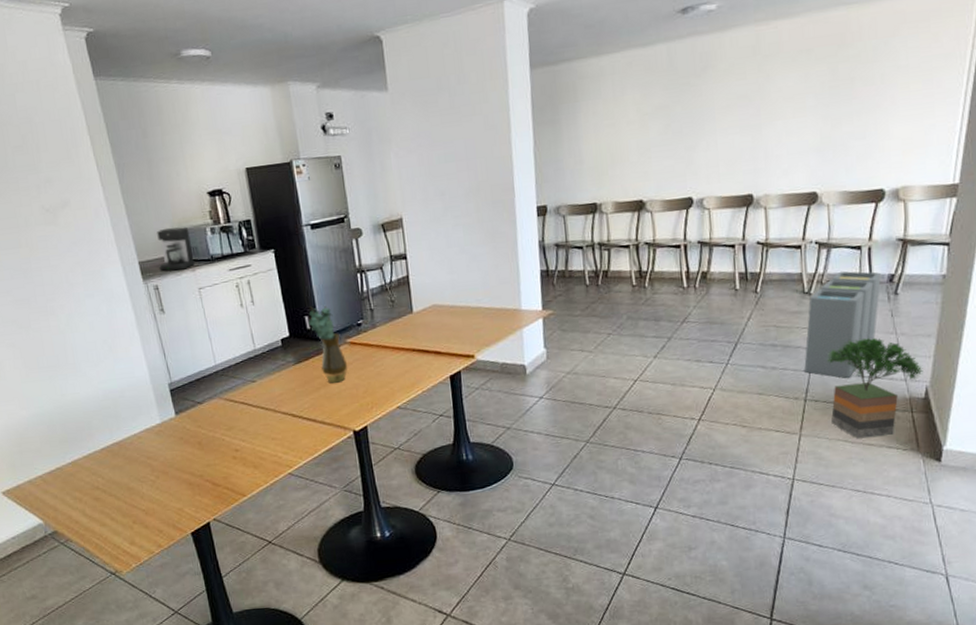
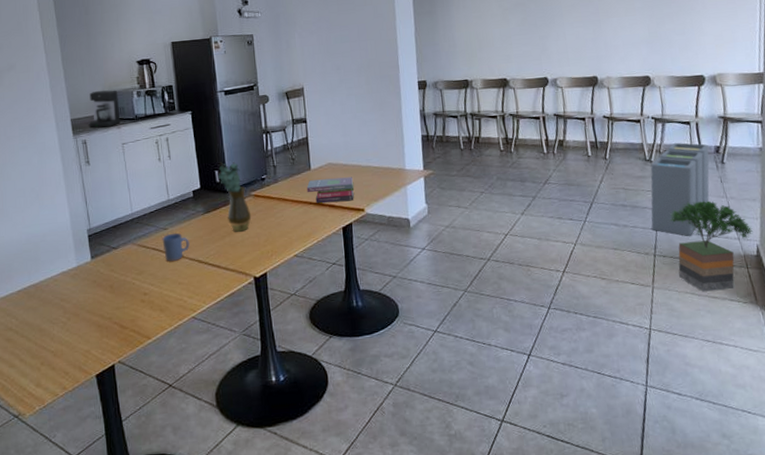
mug: none [250,385,282,416] -> present [162,233,190,261]
books: none [408,319,463,350] -> present [306,177,355,203]

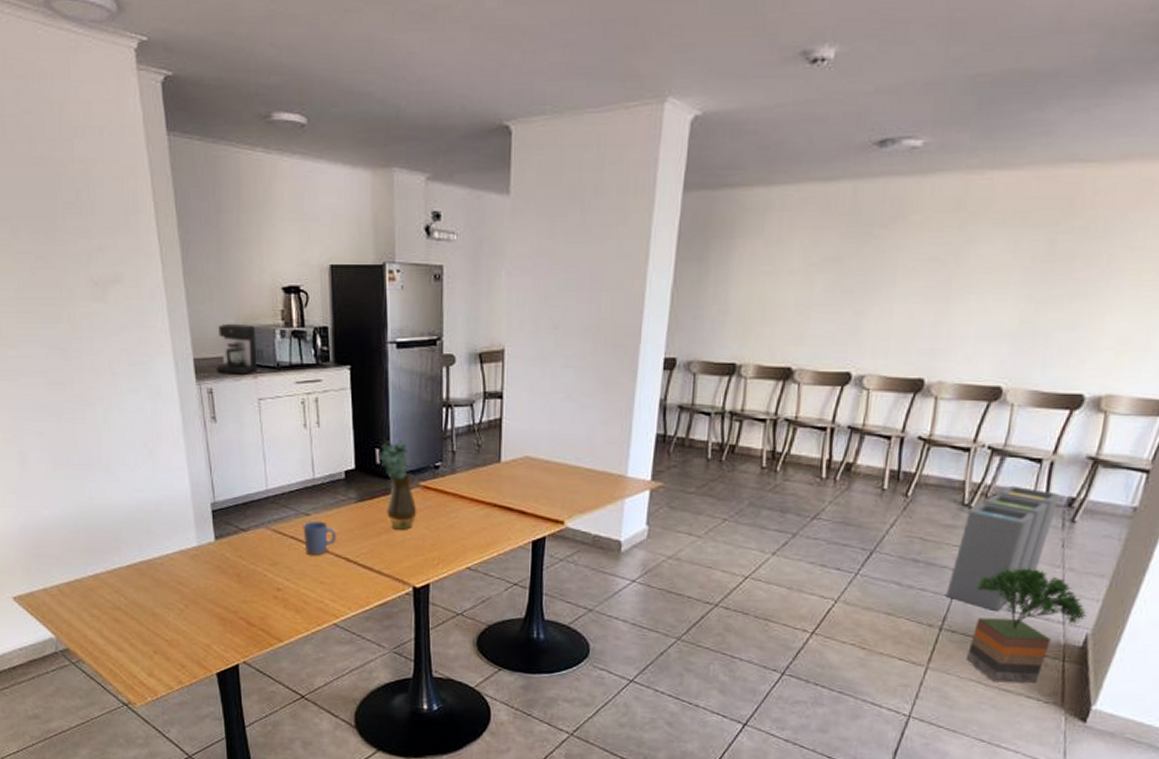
books: present [306,177,355,203] -> none [492,476,555,509]

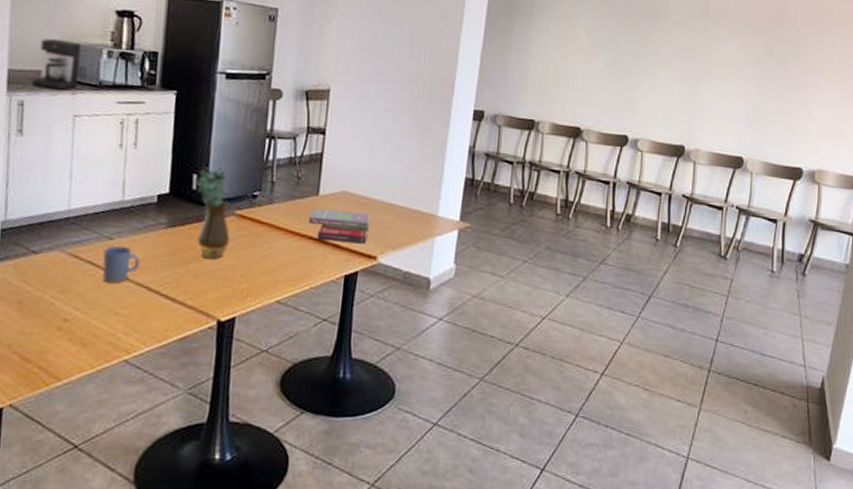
books: none [492,476,555,509] -> present [308,209,370,244]
recycling bin: present [946,485,1061,611] -> none [712,241,793,354]
potted tree: present [966,567,1087,684] -> none [732,314,822,424]

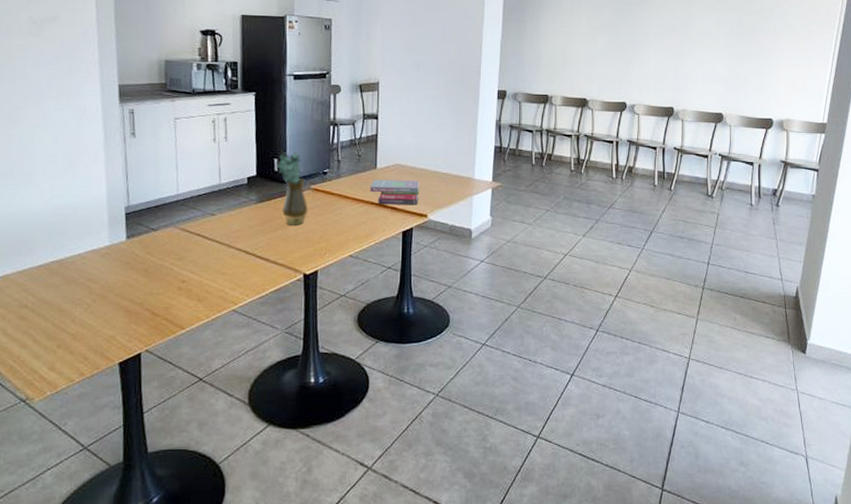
coffee maker: present [32,38,82,91] -> none [138,57,176,100]
mug: present [102,245,140,283] -> none [208,220,238,249]

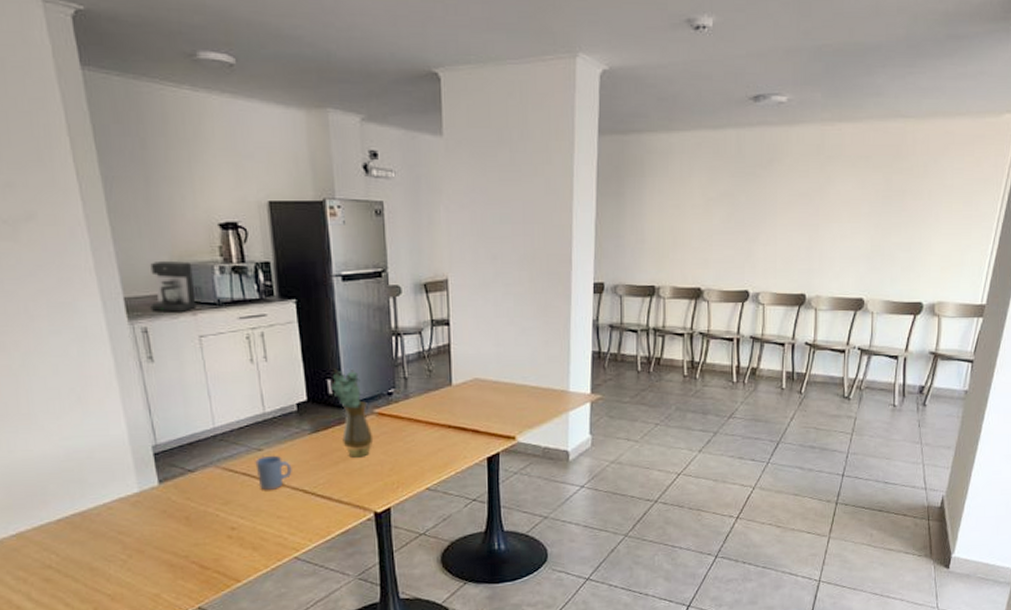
coffee maker: none [138,57,176,100] -> present [150,260,197,314]
mug: none [208,220,238,249] -> present [255,455,292,490]
books: present [370,180,420,205] -> none [445,397,505,427]

